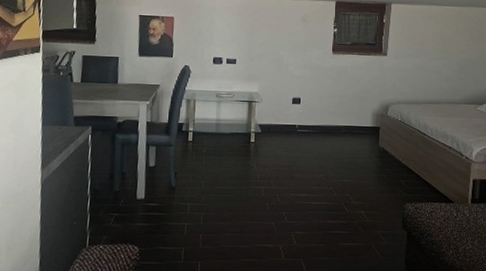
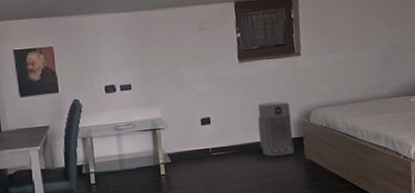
air purifier: none [340,92,371,141] -> present [257,101,294,157]

